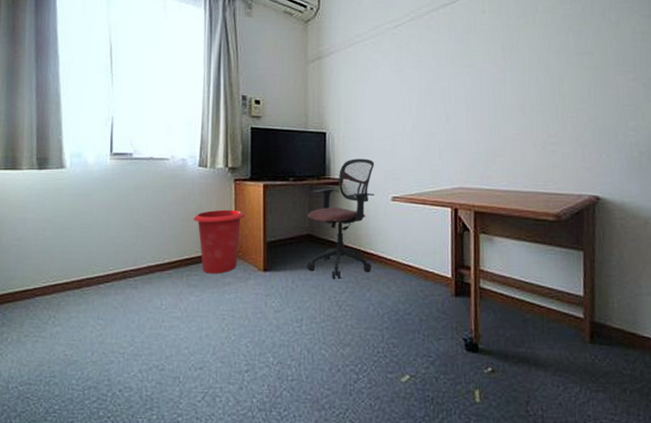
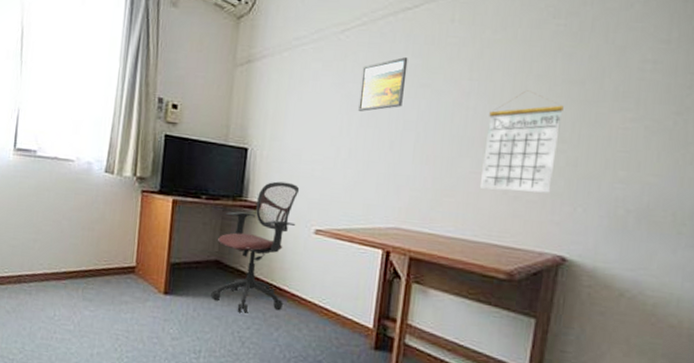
waste bin: present [192,210,245,274] -> none [94,221,150,291]
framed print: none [416,44,453,92] -> present [358,57,408,112]
calendar: none [523,63,580,147] -> present [479,90,564,193]

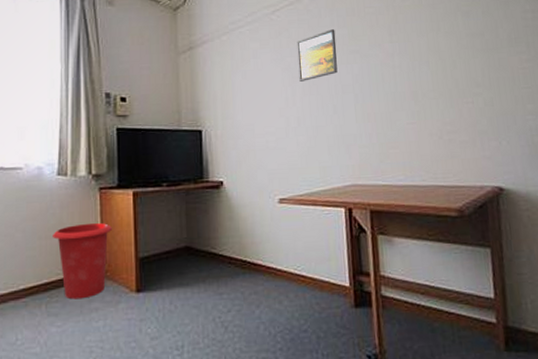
waste bin: none [94,221,150,291] -> present [51,223,113,300]
office chair: present [211,181,300,313] -> none [185,157,260,296]
calendar: present [479,90,564,193] -> none [413,46,478,137]

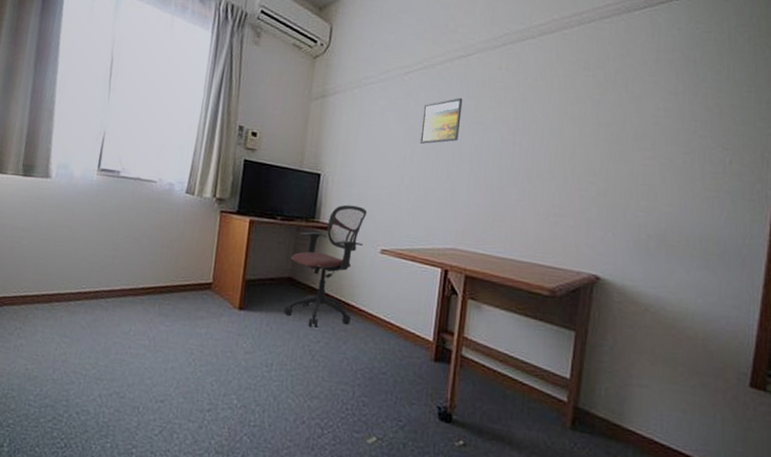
waste bin: present [51,223,113,300] -> none [173,240,227,307]
office chair: none [185,157,260,296] -> present [283,204,368,328]

